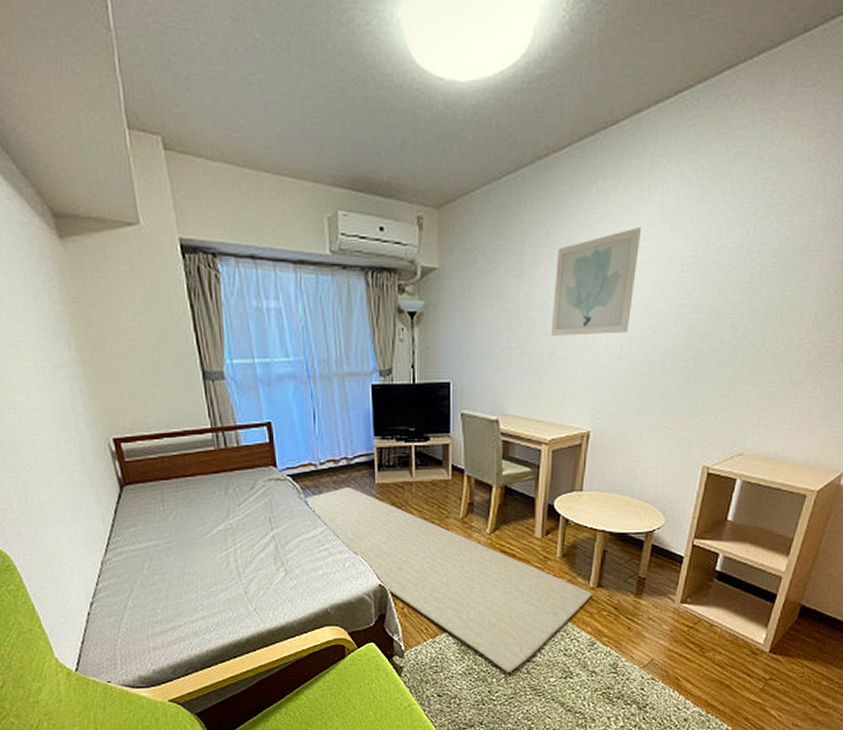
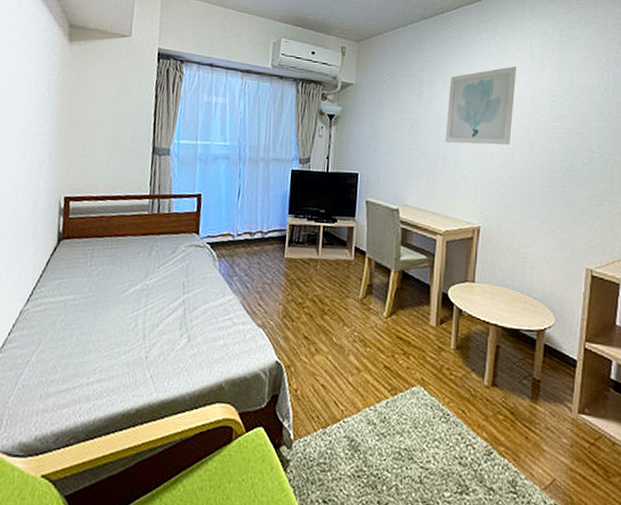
rug: present [304,487,592,672] -> none [219,259,487,480]

